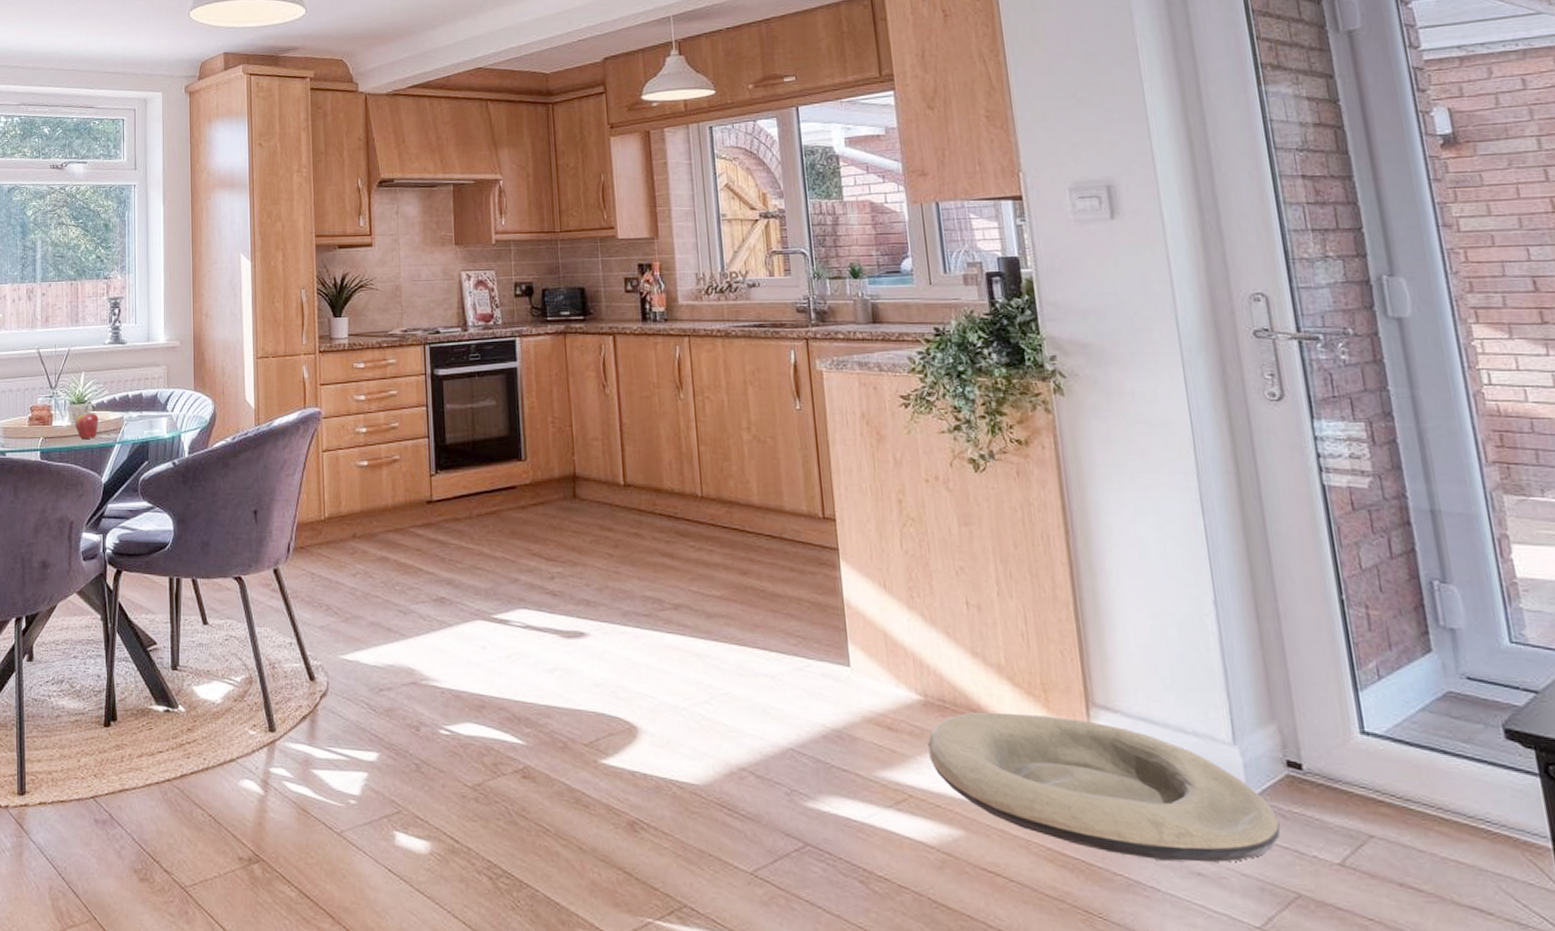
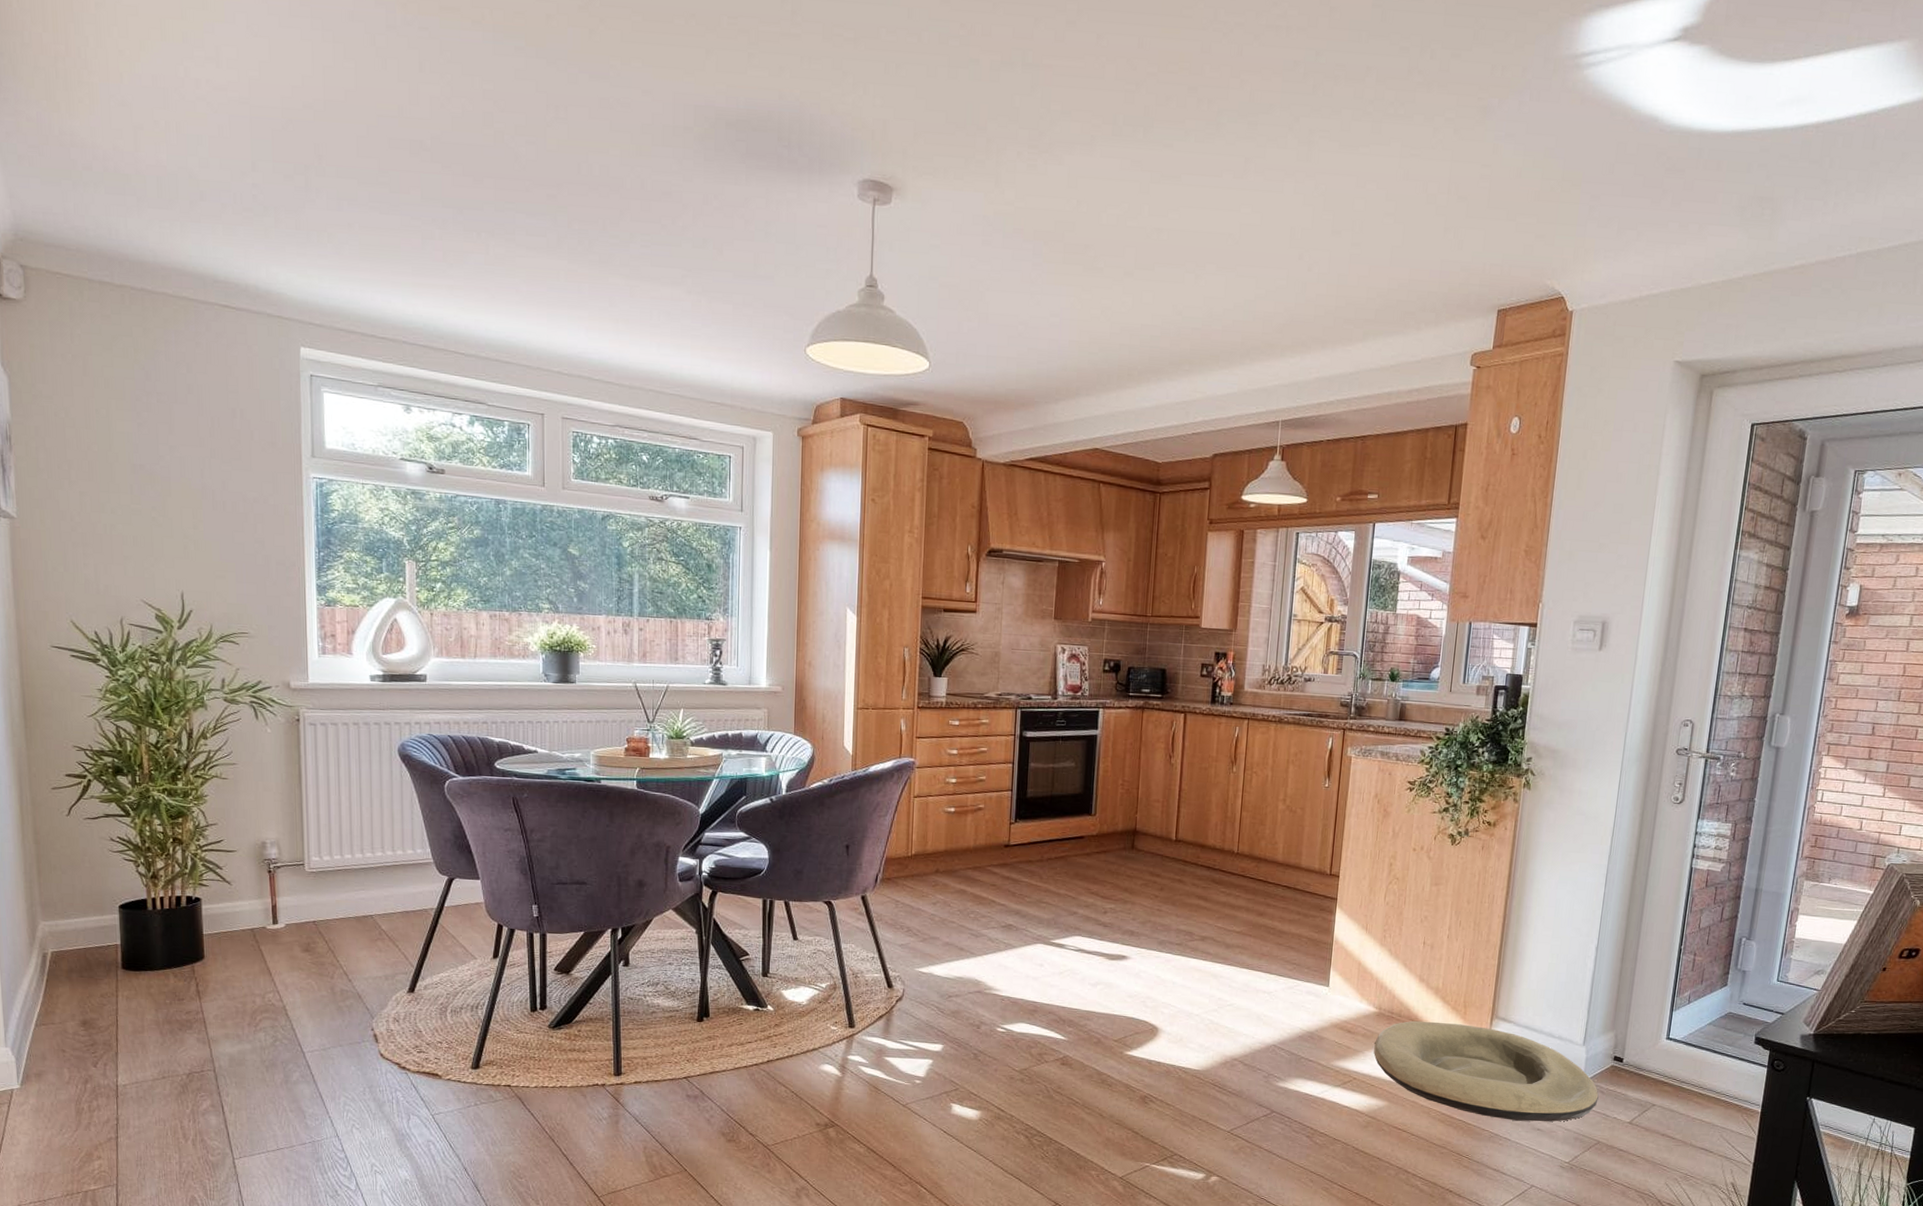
fruit: present [75,402,99,440] -> none [673,738,697,773]

